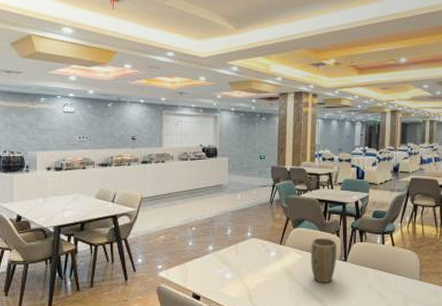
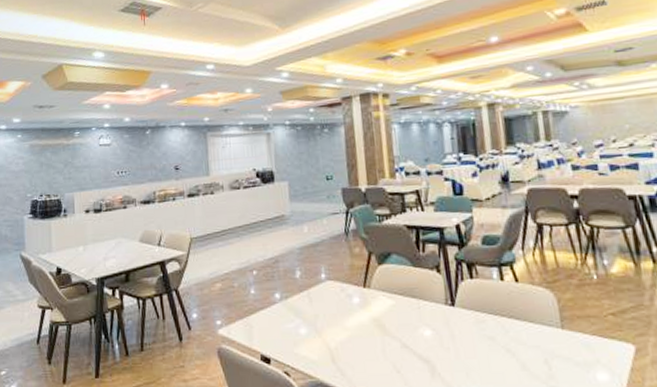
plant pot: present [311,237,337,283] -> none [404,275,441,337]

